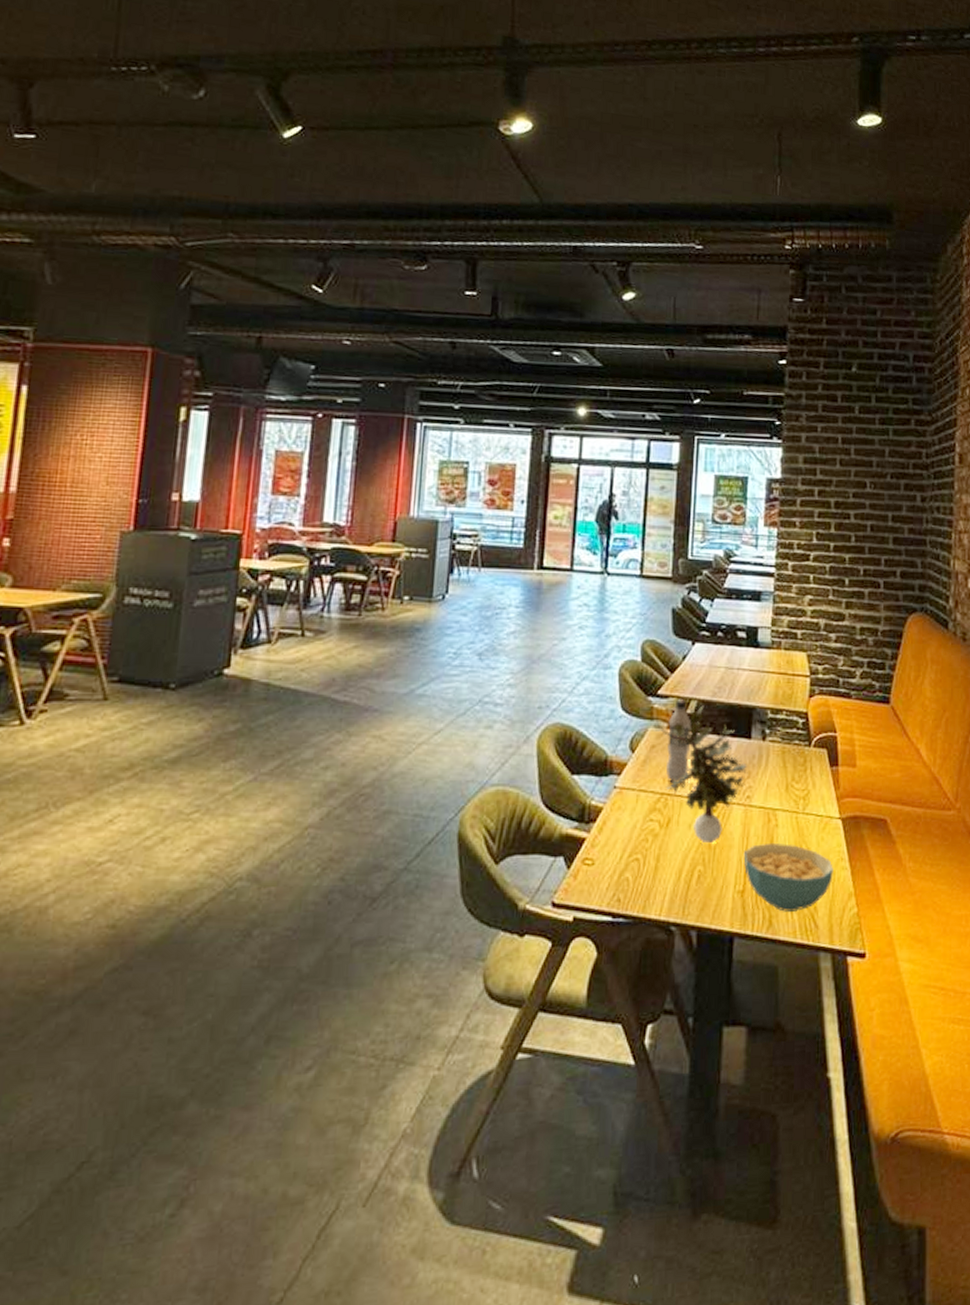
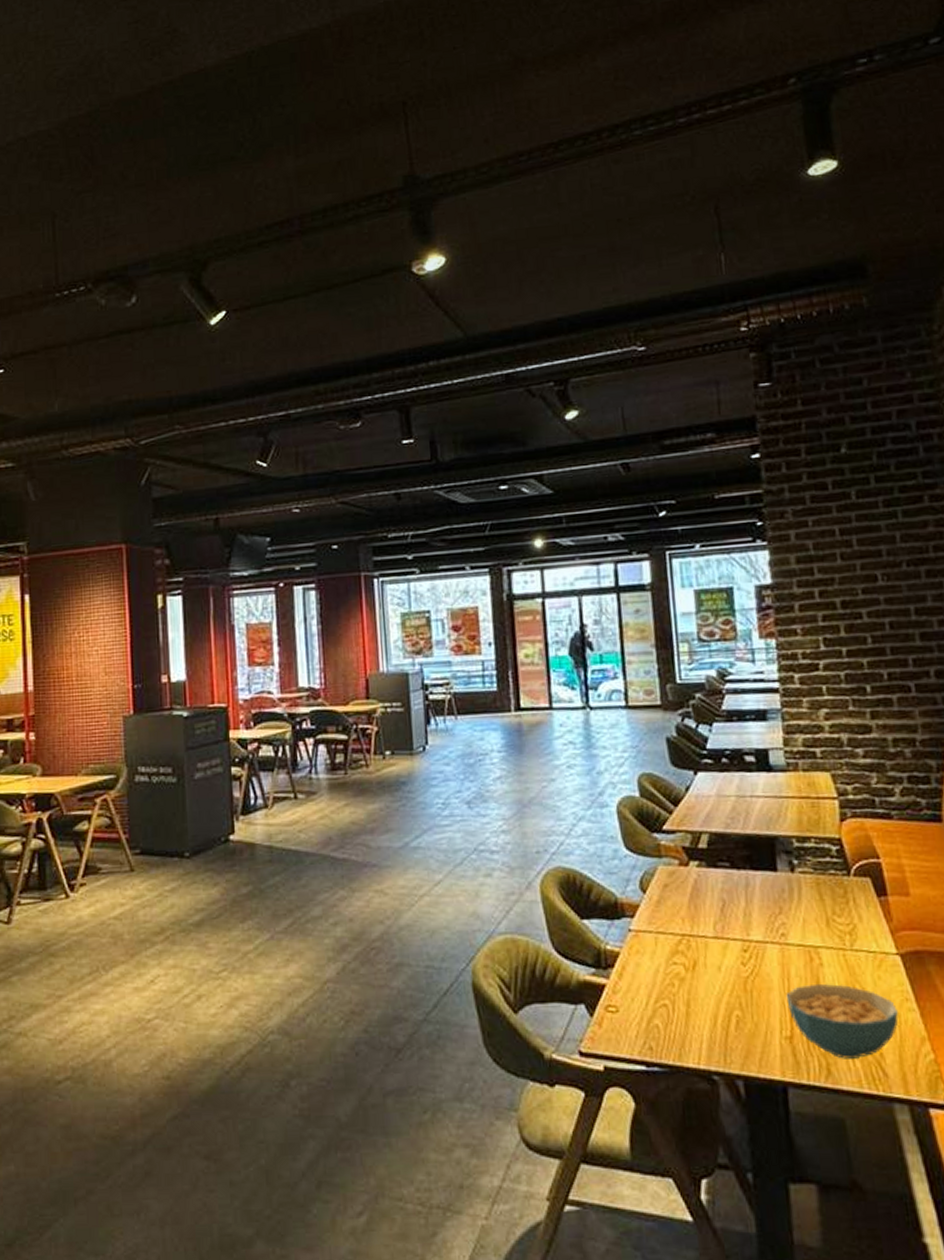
potted plant: present [653,705,748,844] -> none [662,838,779,987]
beverage bottle: present [665,699,692,783] -> none [679,833,710,923]

